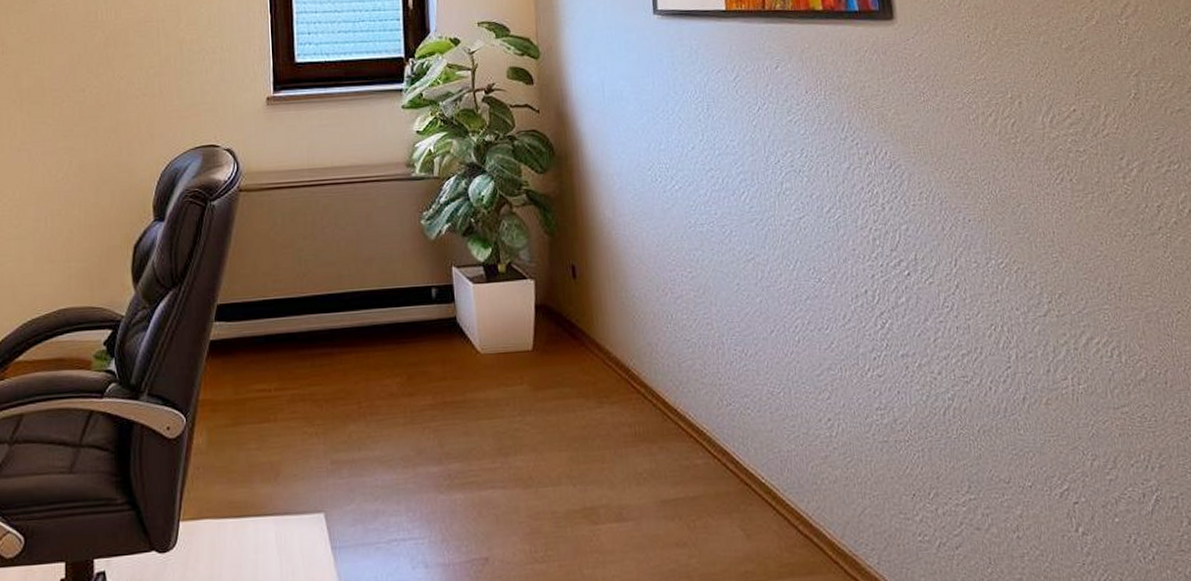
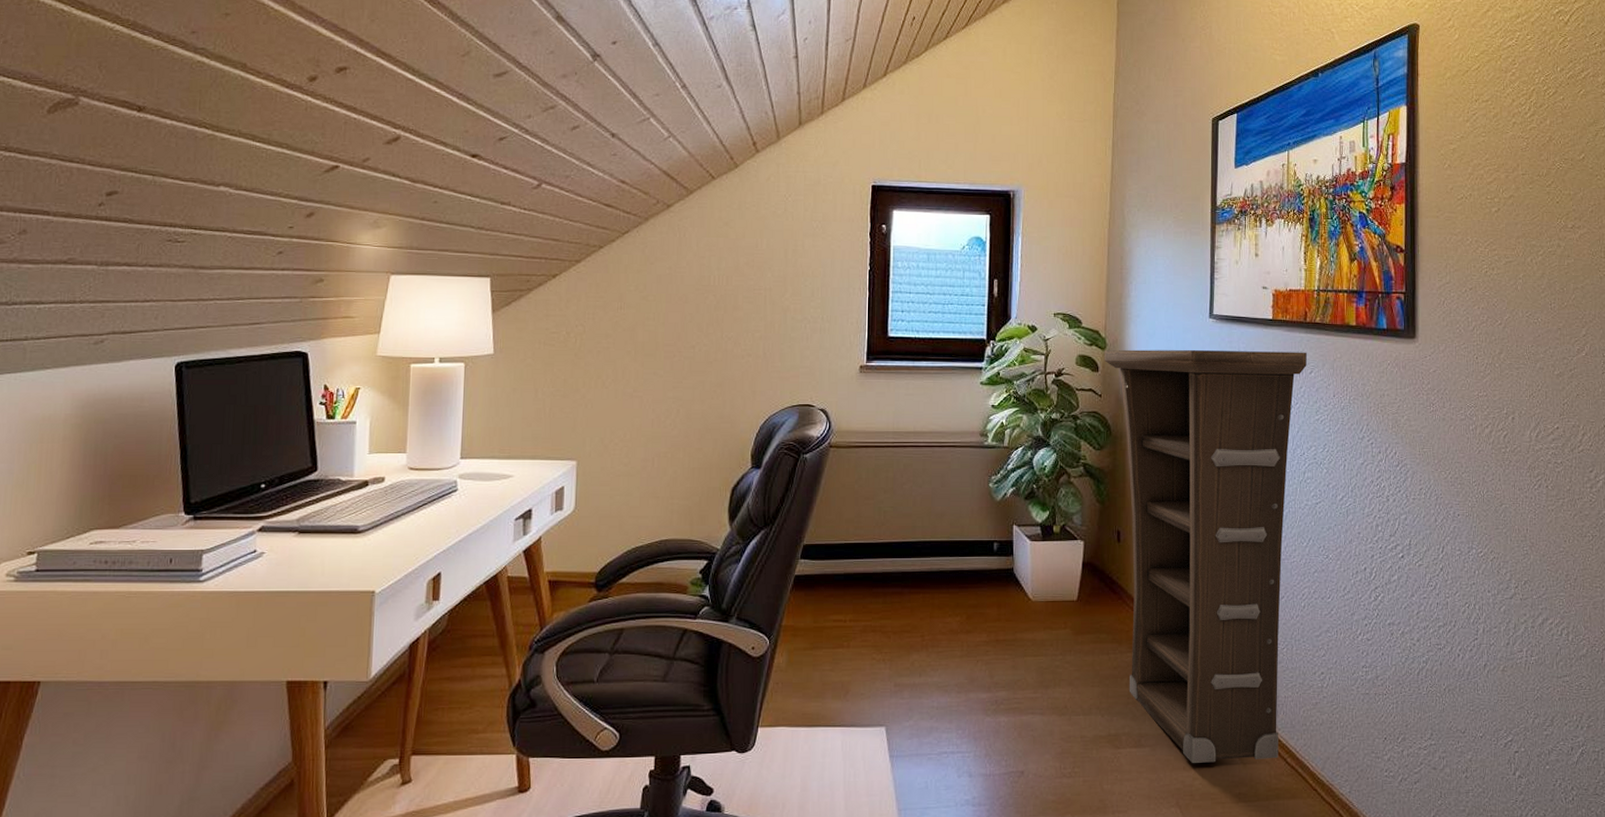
cabinet: none [538,44,788,537] -> present [1104,349,1307,763]

